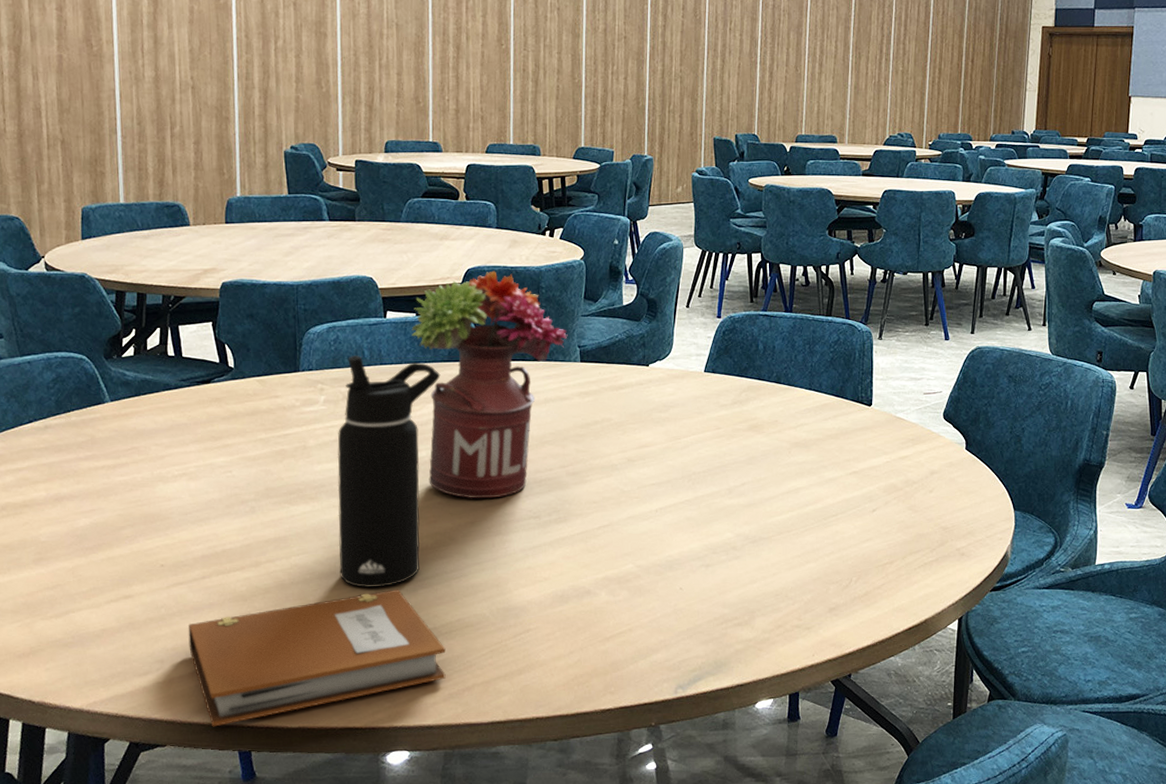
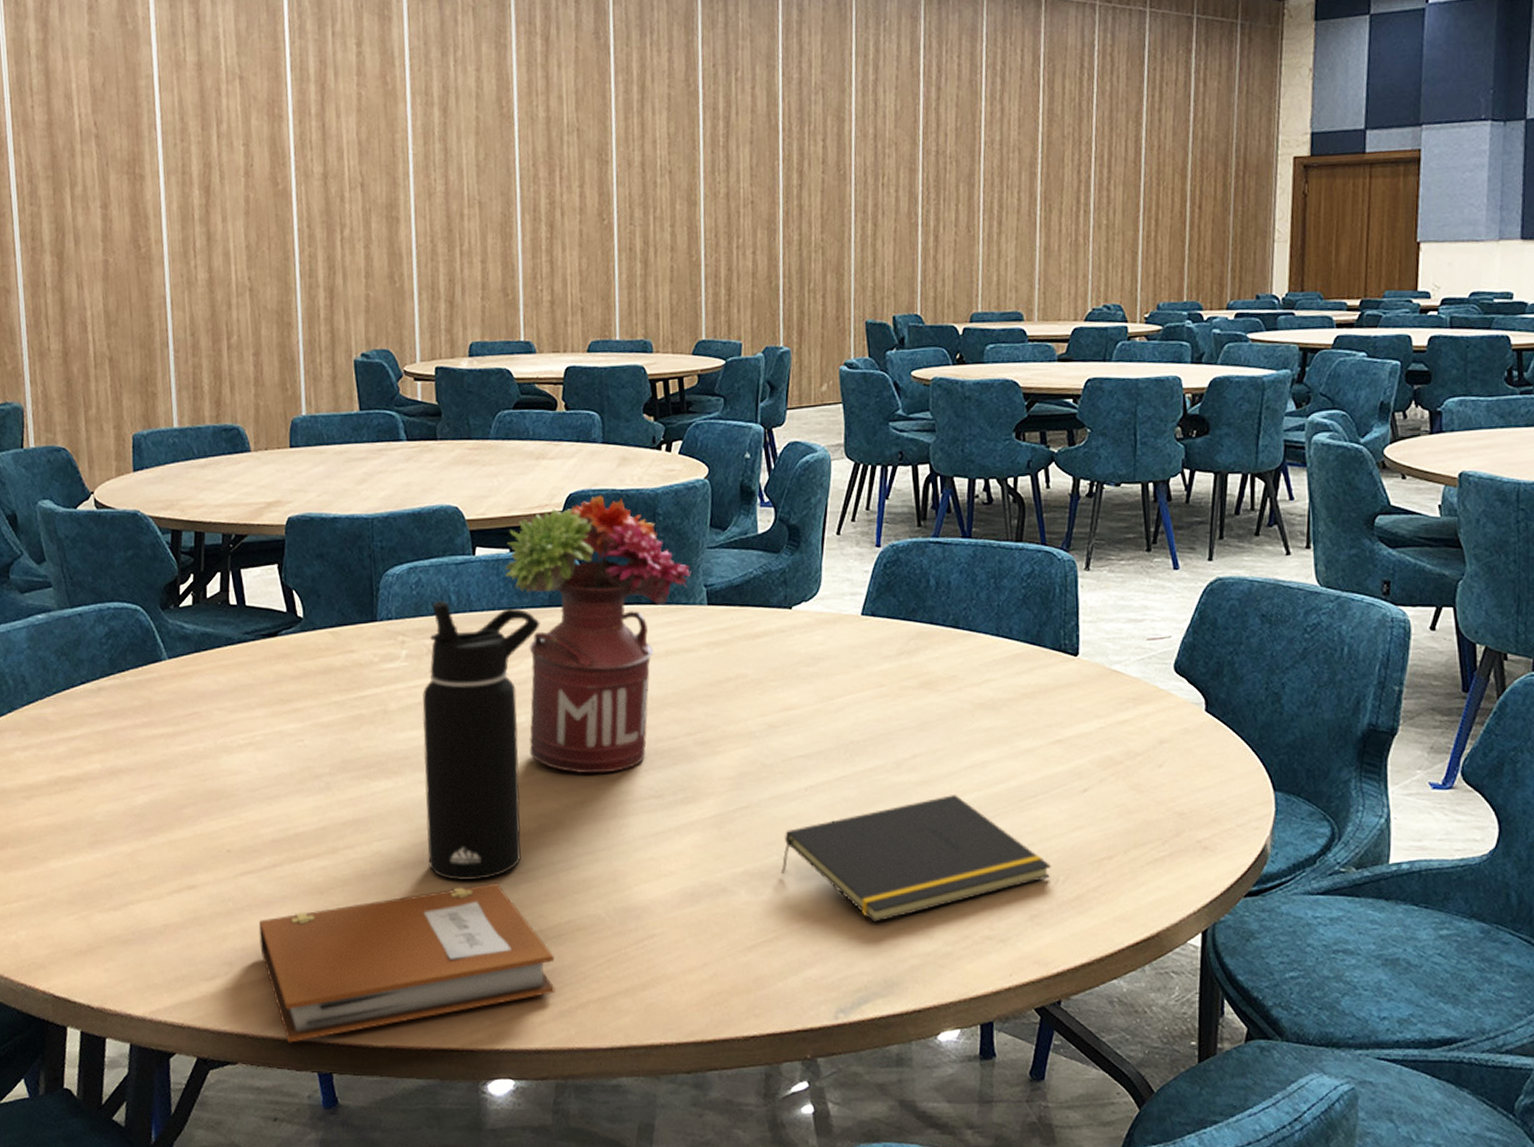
notepad: none [635,514,847,616] -> present [781,795,1052,923]

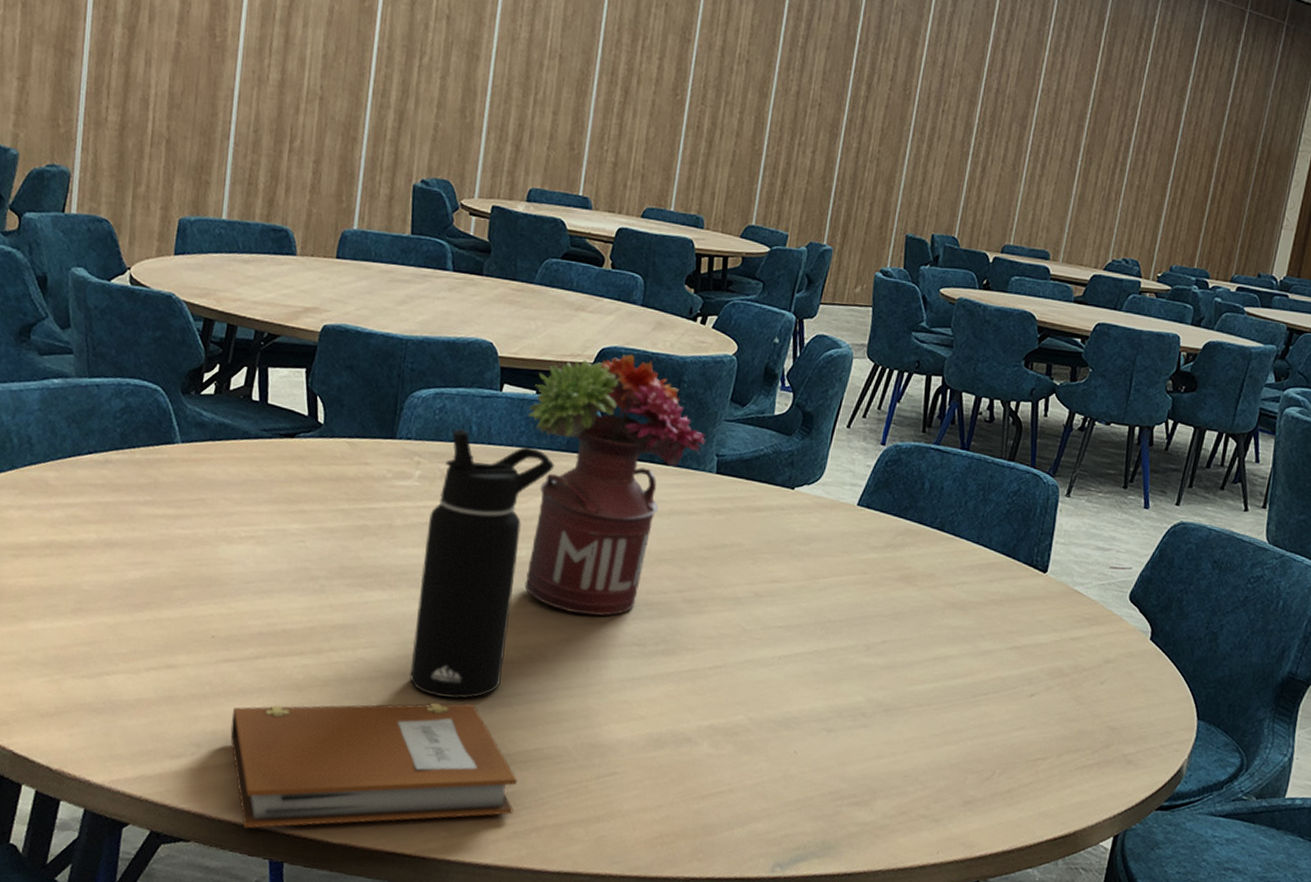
notepad: present [781,795,1052,923] -> none [744,681,992,789]

